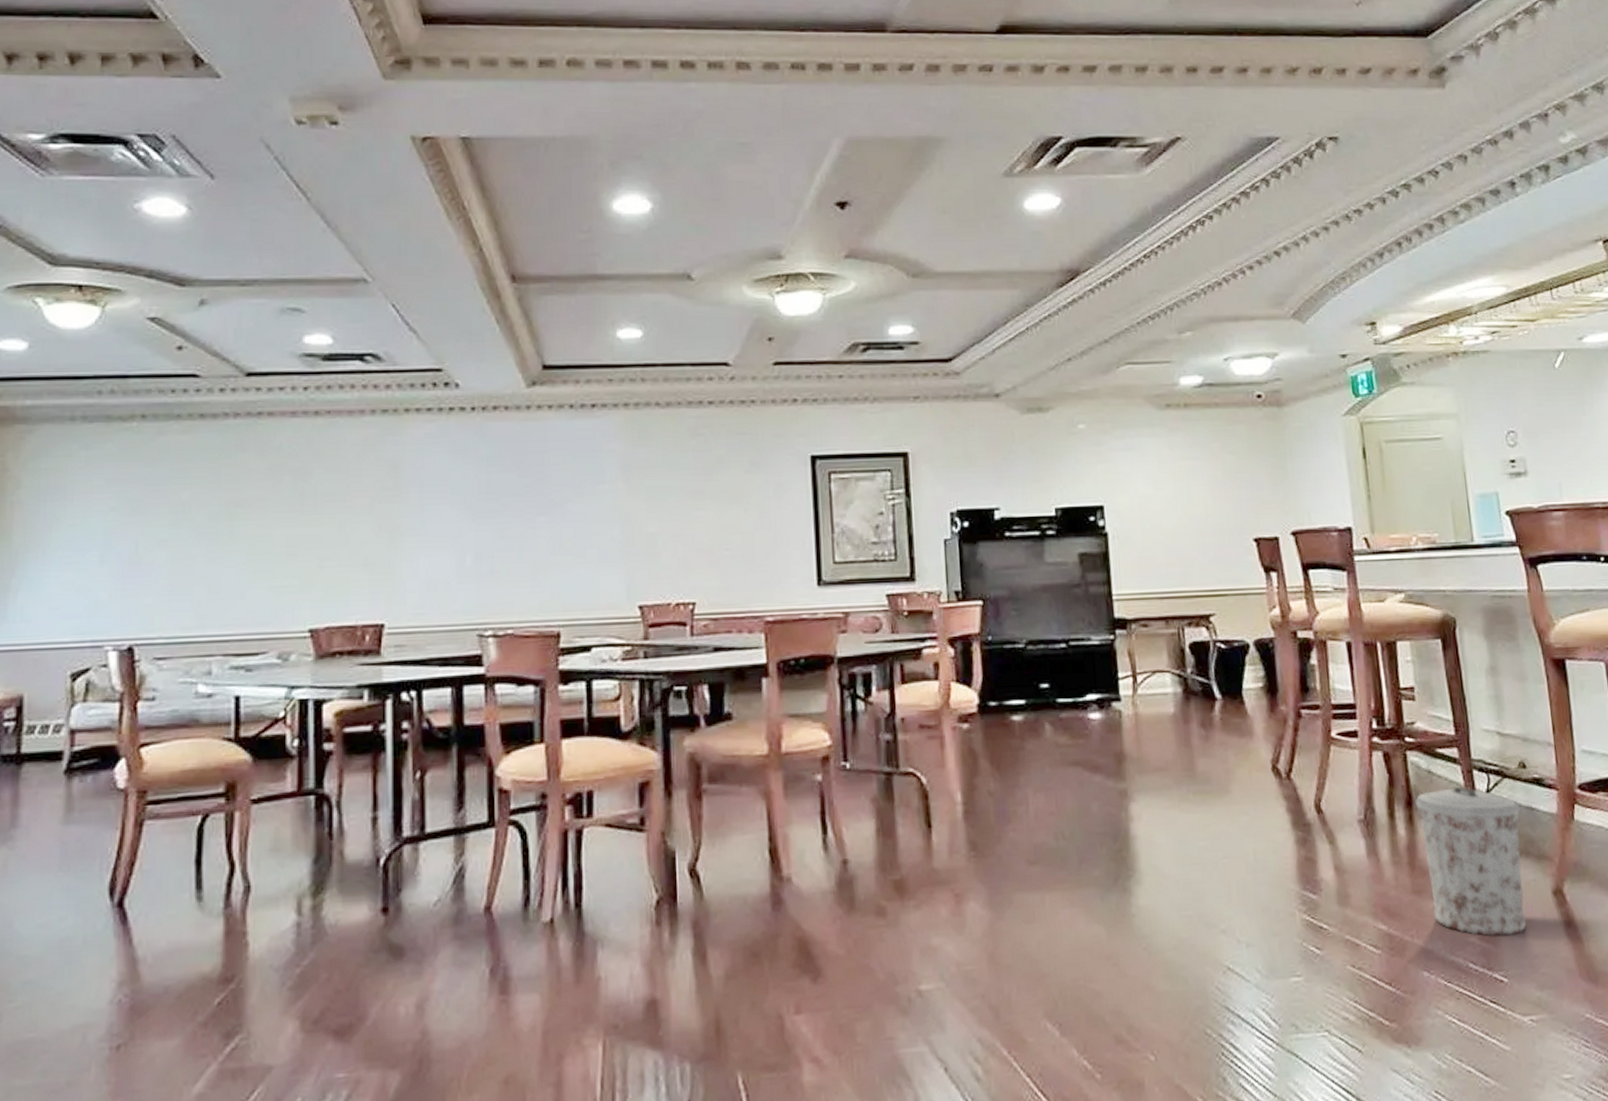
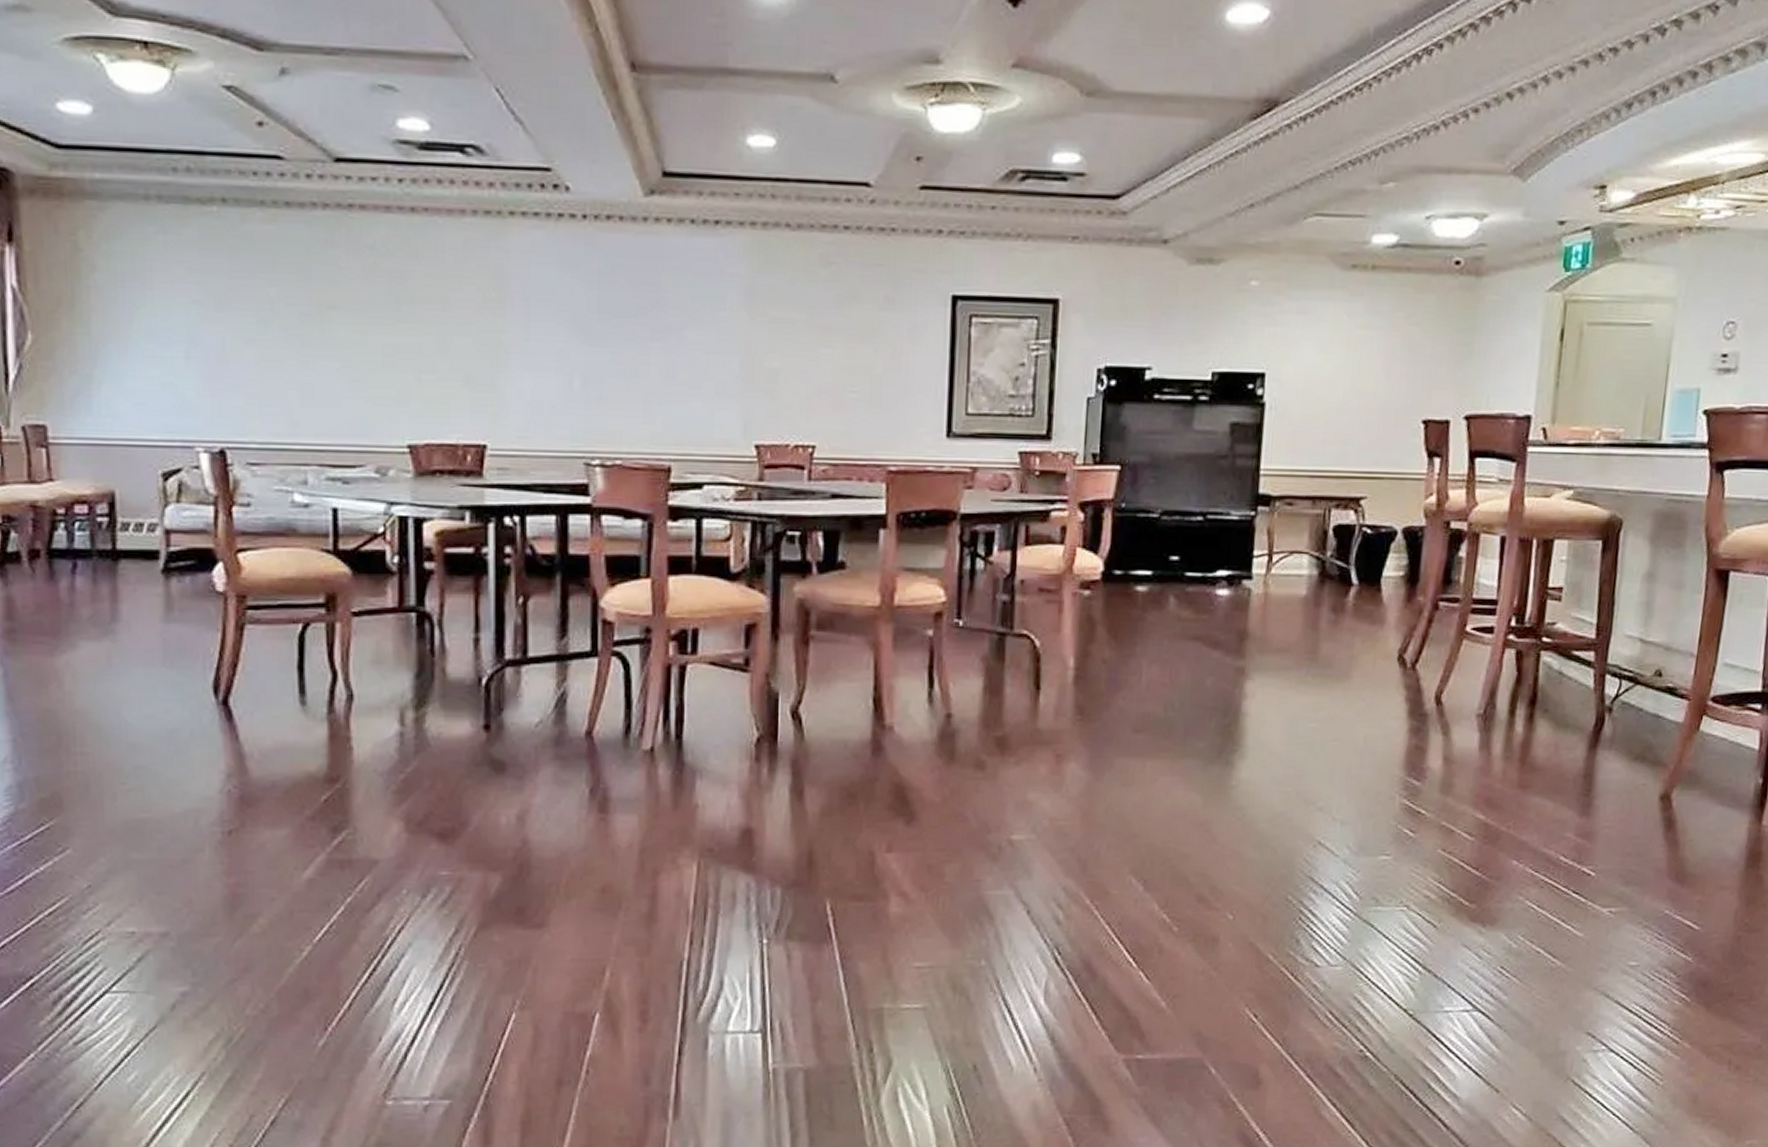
trash can: present [1415,787,1527,936] -> none [1534,690,1646,834]

